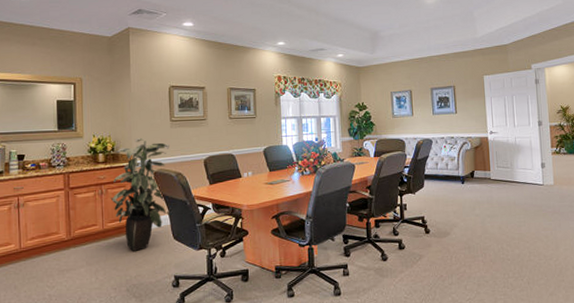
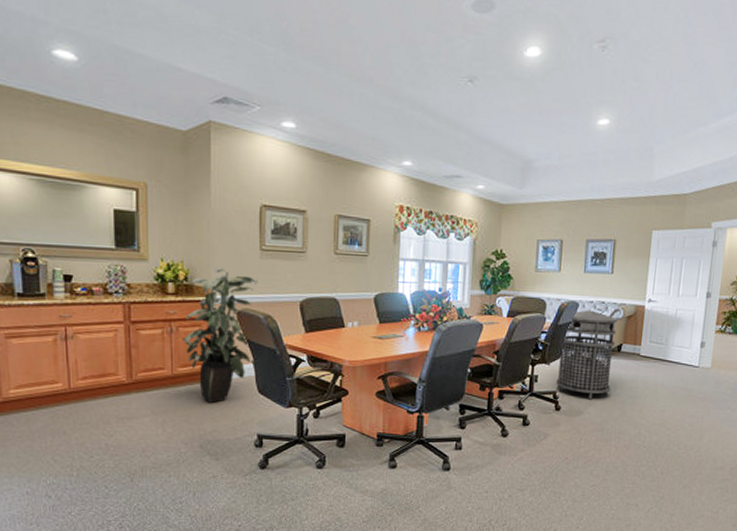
trash can: none [423,145,470,222] -> present [556,310,618,400]

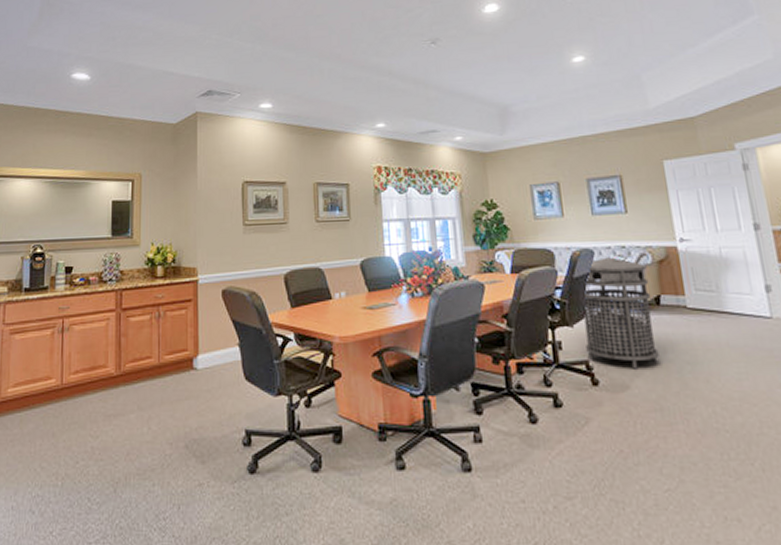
indoor plant: present [182,267,258,403] -> none [169,246,242,394]

